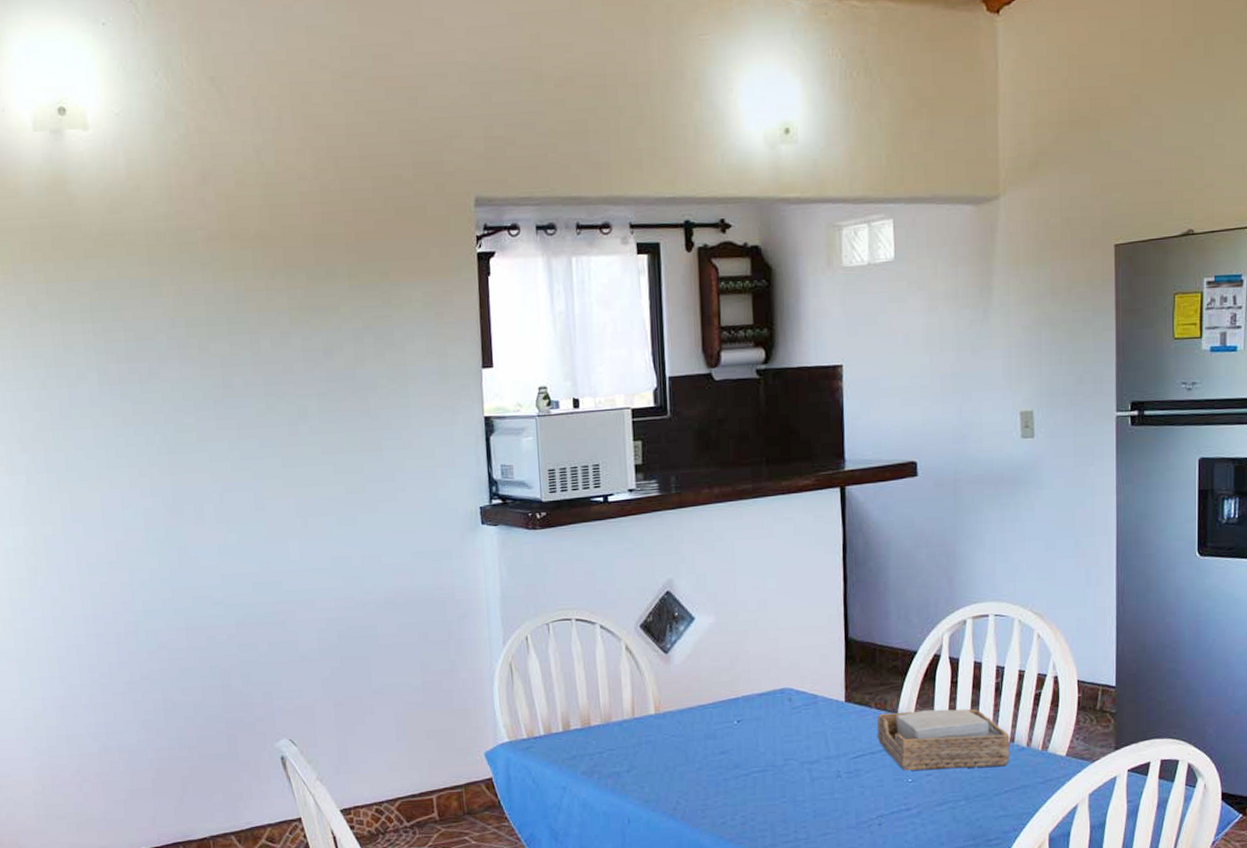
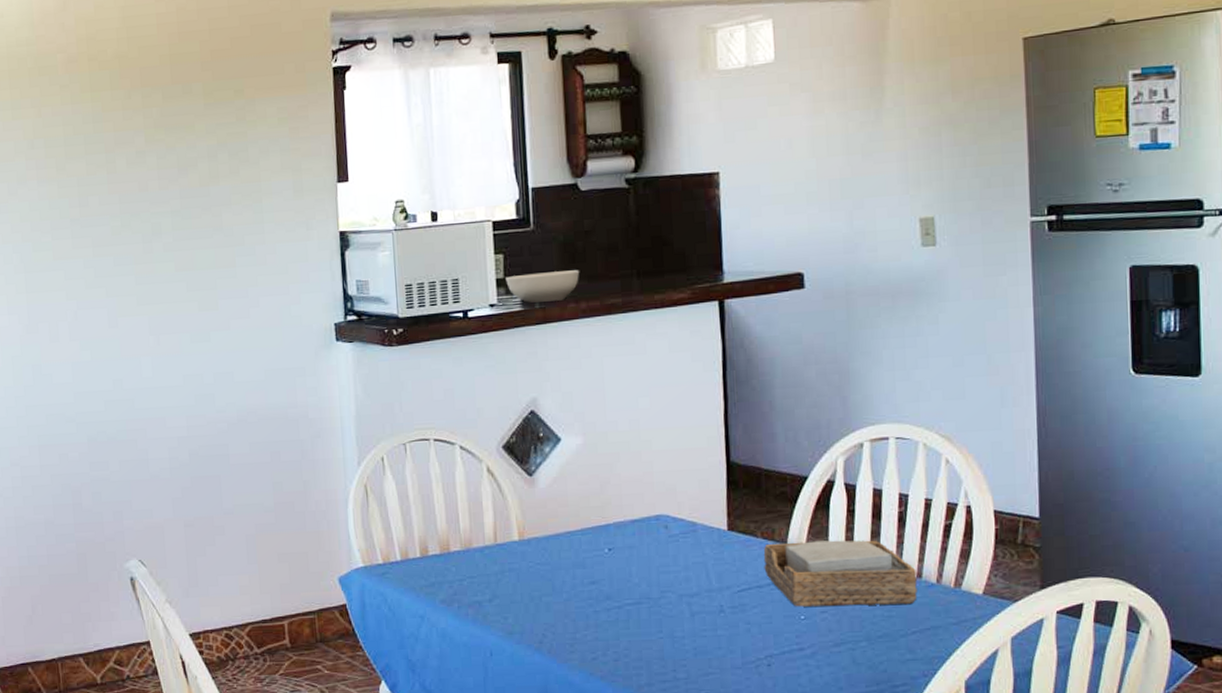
bowl: none [644,457,714,488] -> present [506,270,580,303]

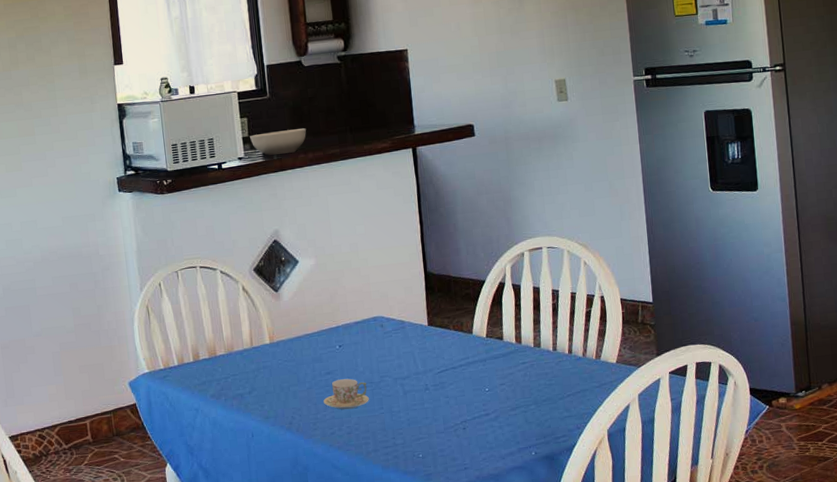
teacup: none [585,591,644,631] -> present [323,378,369,410]
napkin holder: present [763,540,918,607] -> none [455,327,570,382]

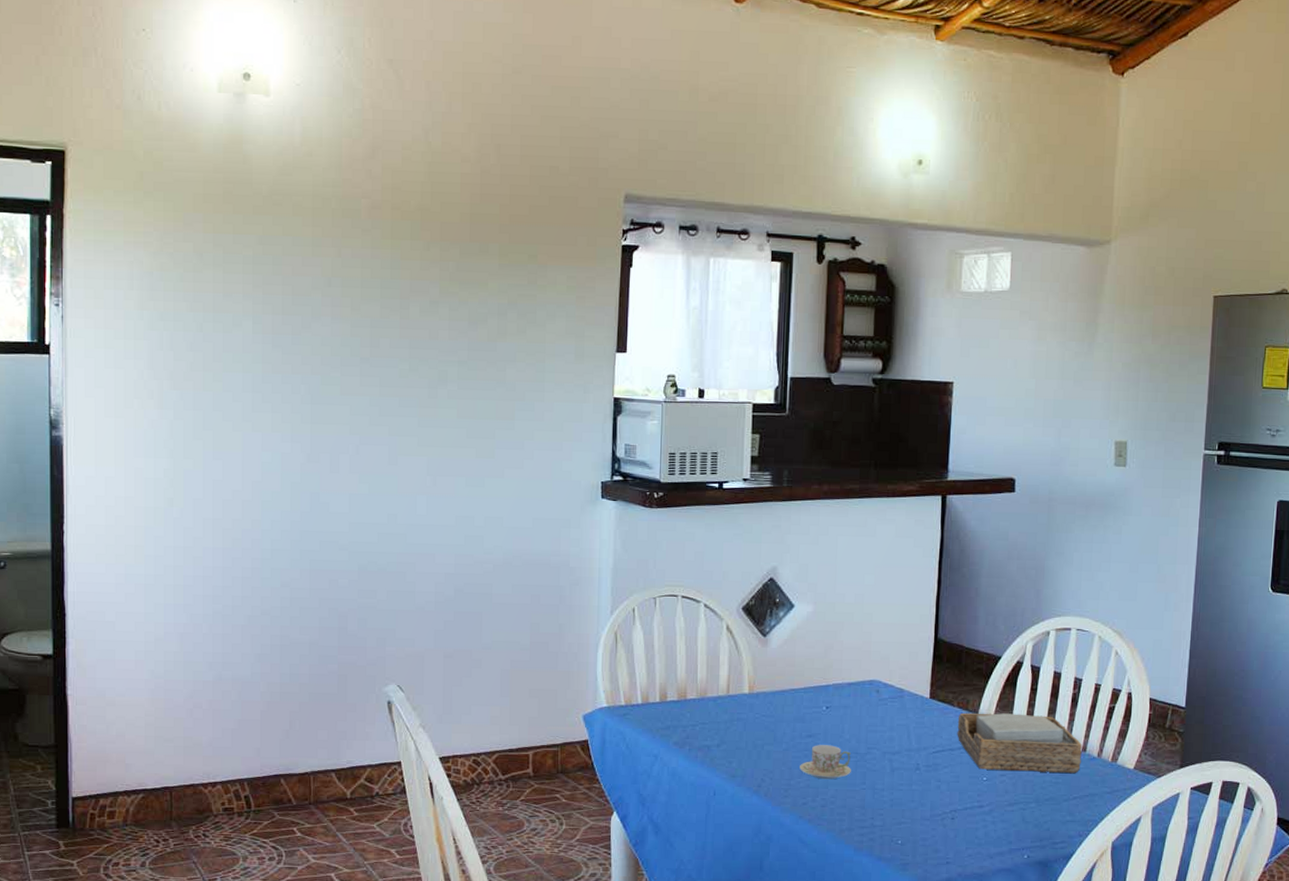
bowl: present [250,128,307,156] -> none [760,454,826,482]
napkin holder: none [455,327,570,382] -> present [957,712,1082,774]

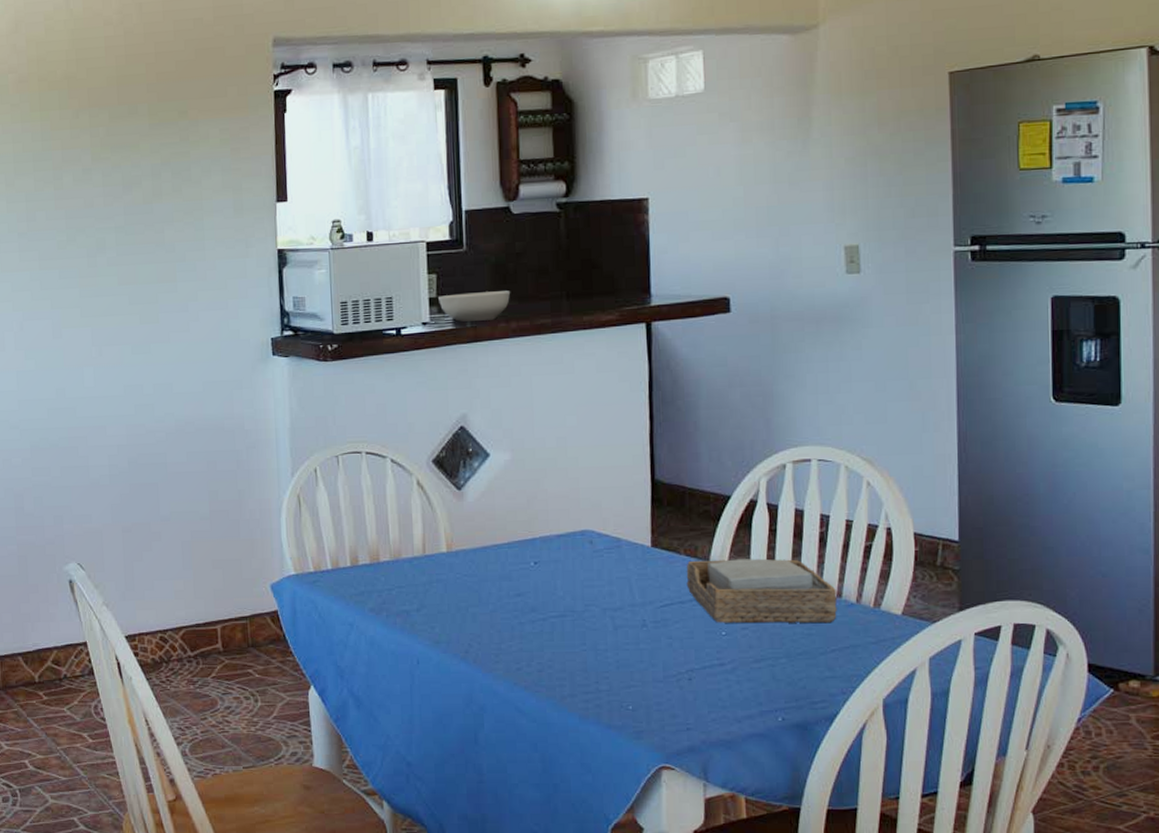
bowl: none [760,454,826,482] -> present [438,291,511,322]
teacup: present [800,745,851,780] -> none [510,604,568,642]

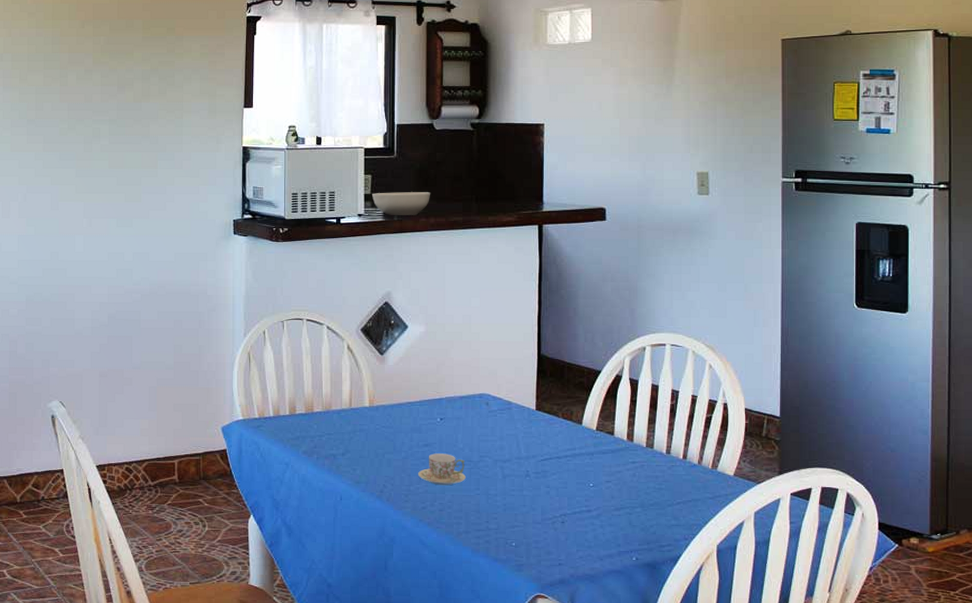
teacup: none [510,604,568,642] -> present [418,453,466,486]
napkin holder: present [686,558,837,624] -> none [563,423,683,480]

